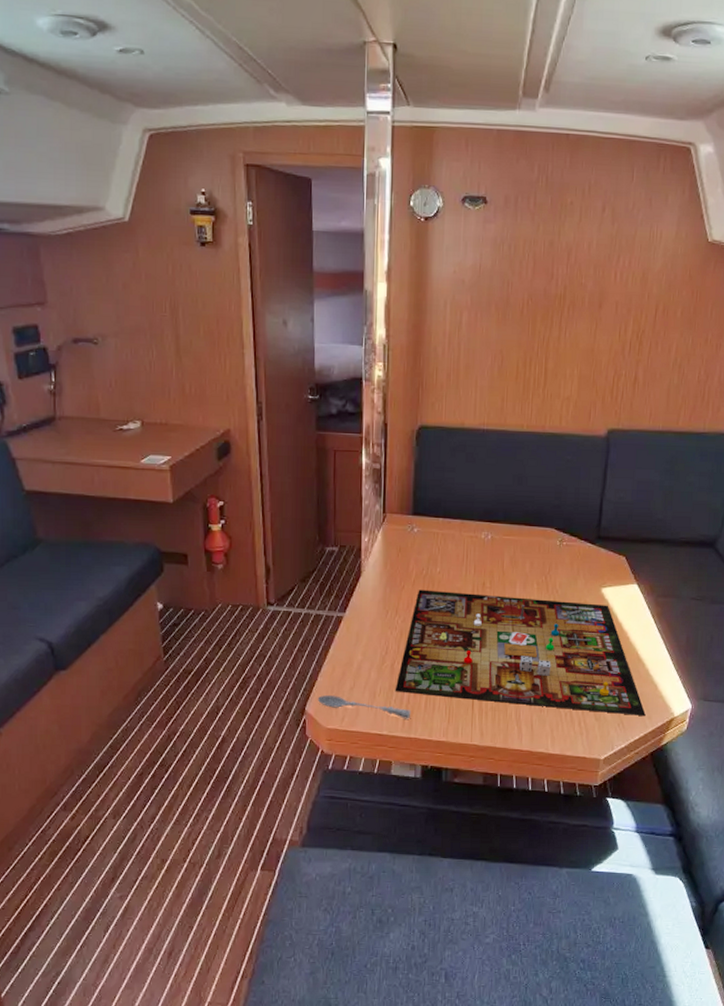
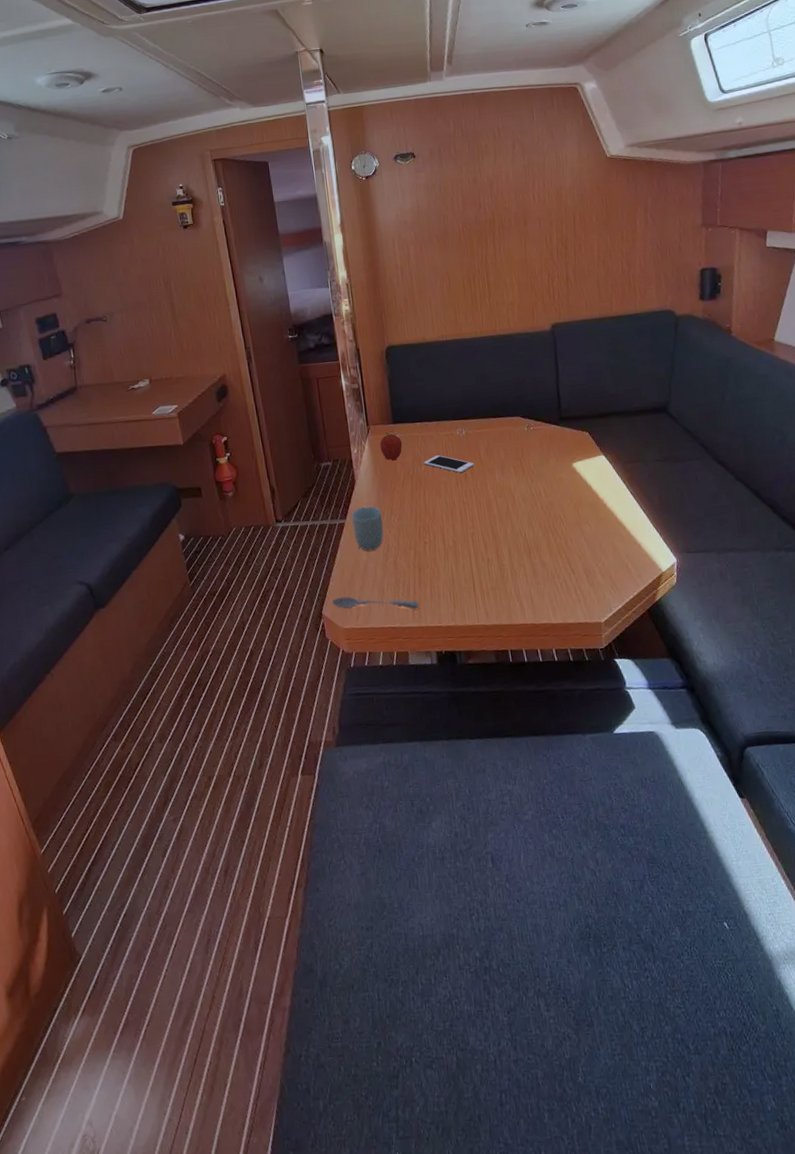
cup: none [351,602,386,651] -> present [351,506,384,551]
fruit: none [394,523,420,556] -> present [380,432,403,461]
gameboard: present [395,589,646,716] -> none [401,477,635,586]
cell phone: none [440,558,495,581] -> present [424,455,474,473]

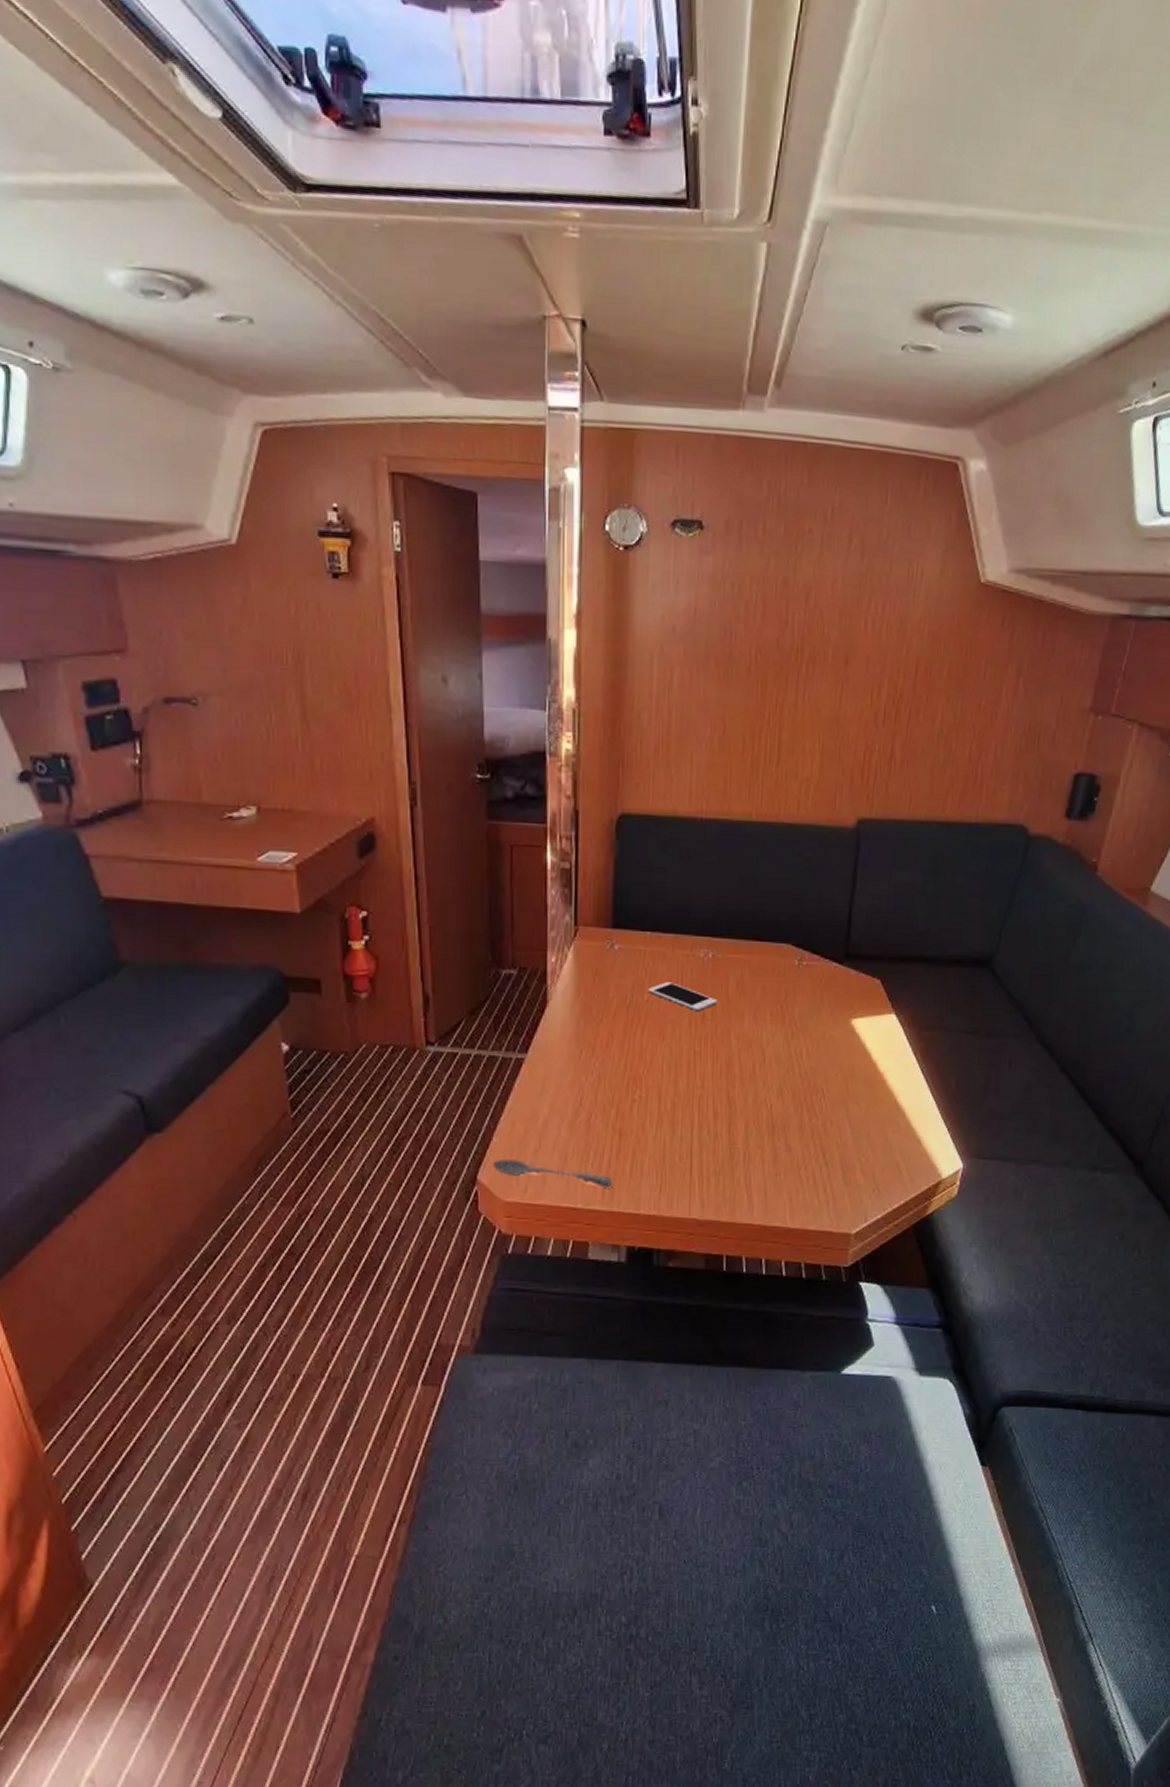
cup: present [351,506,384,551] -> none [535,1039,579,1102]
fruit: present [380,432,403,461] -> none [589,938,622,981]

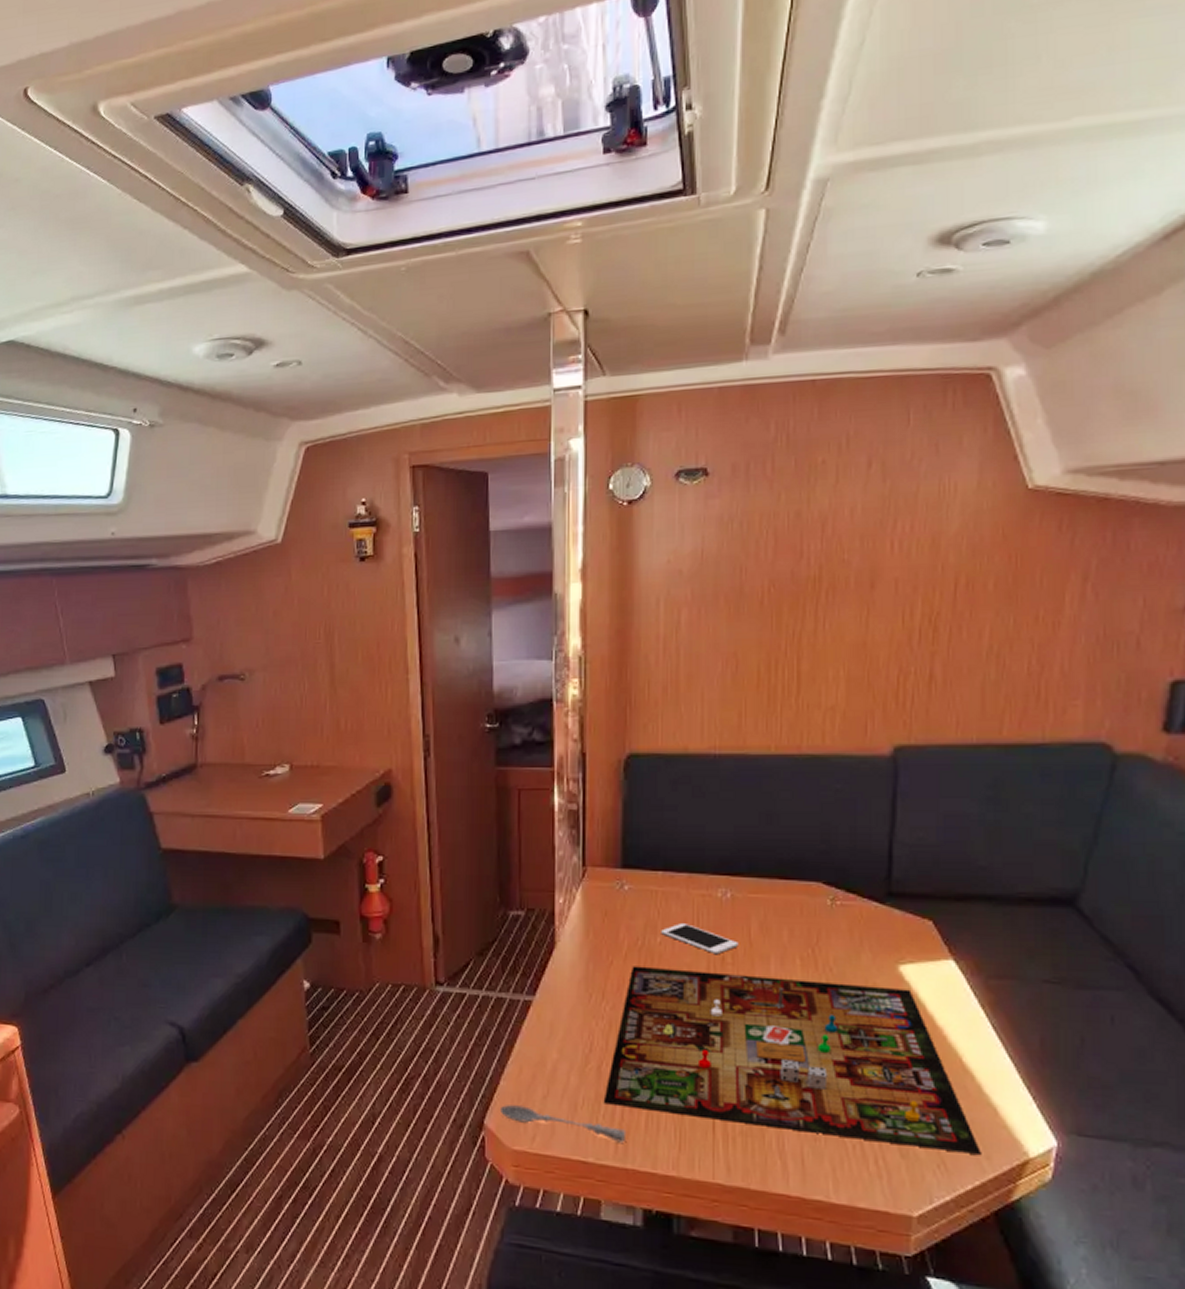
gameboard: none [592,1023,907,1178] -> present [603,966,981,1154]

